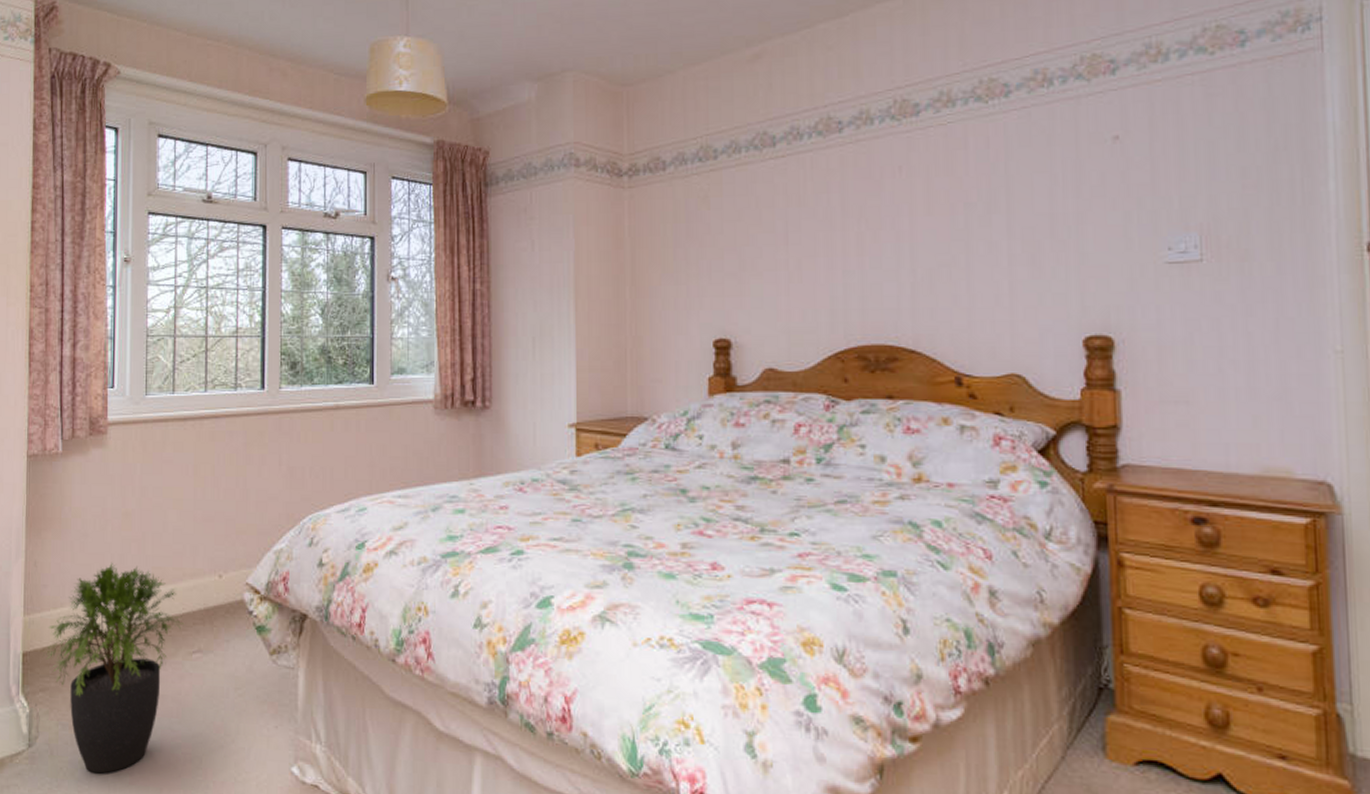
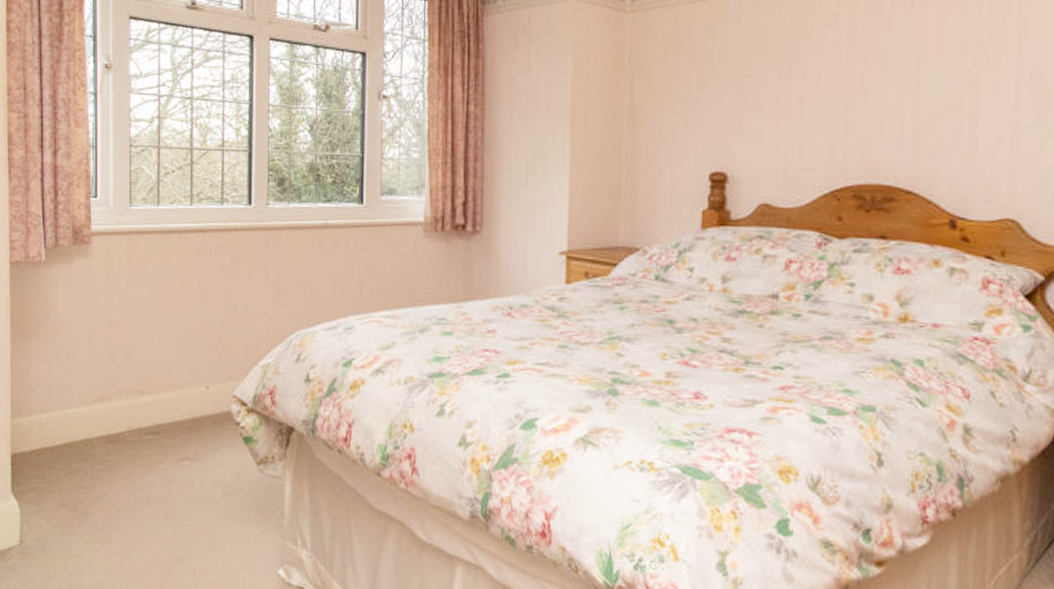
potted plant: present [43,562,184,774] -> none [32,370,171,571]

